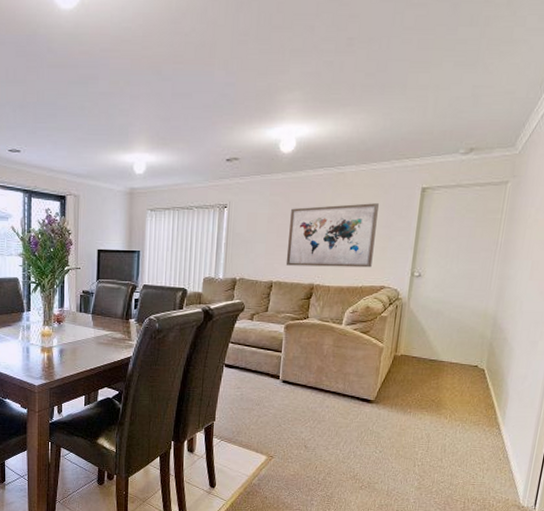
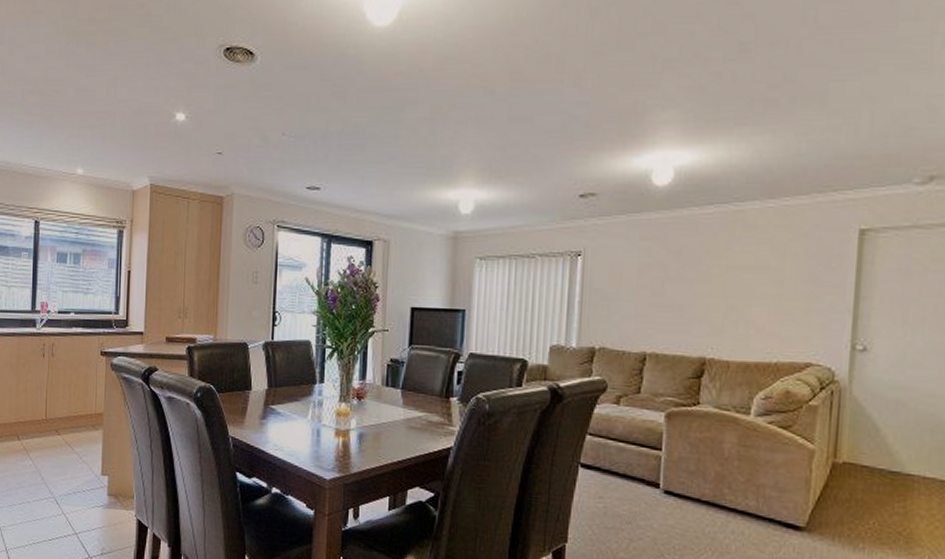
wall art: present [285,203,379,268] -> none [664,250,796,337]

